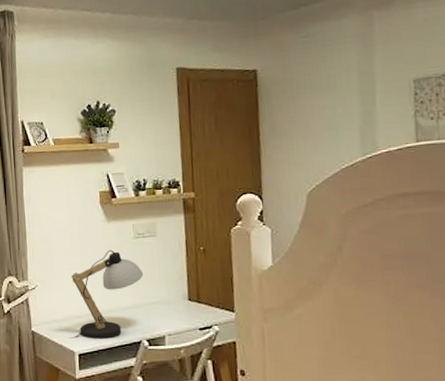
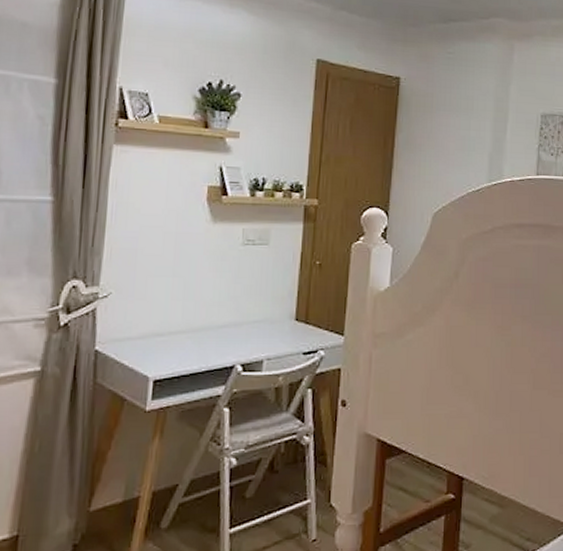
desk lamp: present [69,249,144,340] -> none [144,255,248,363]

